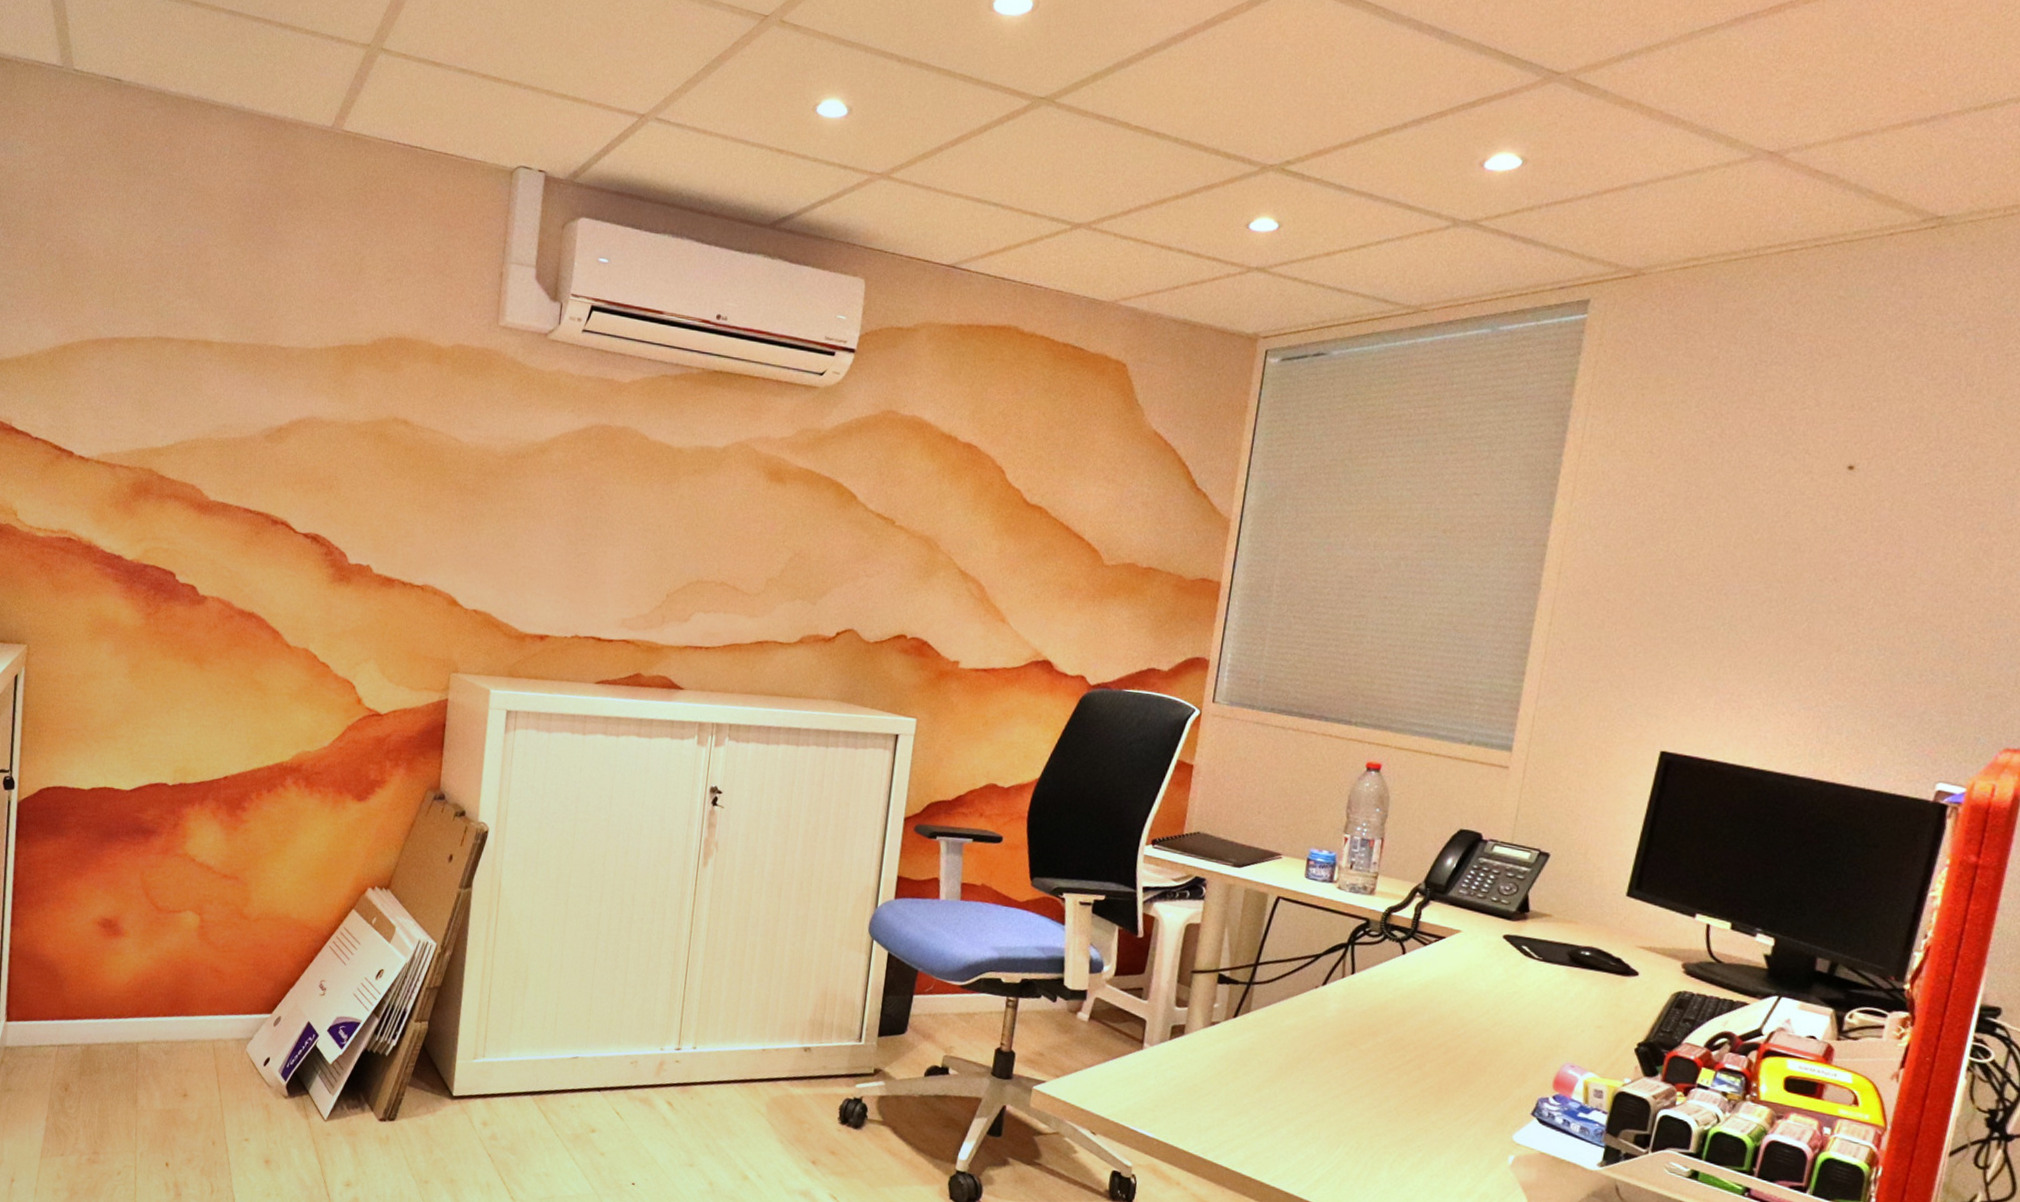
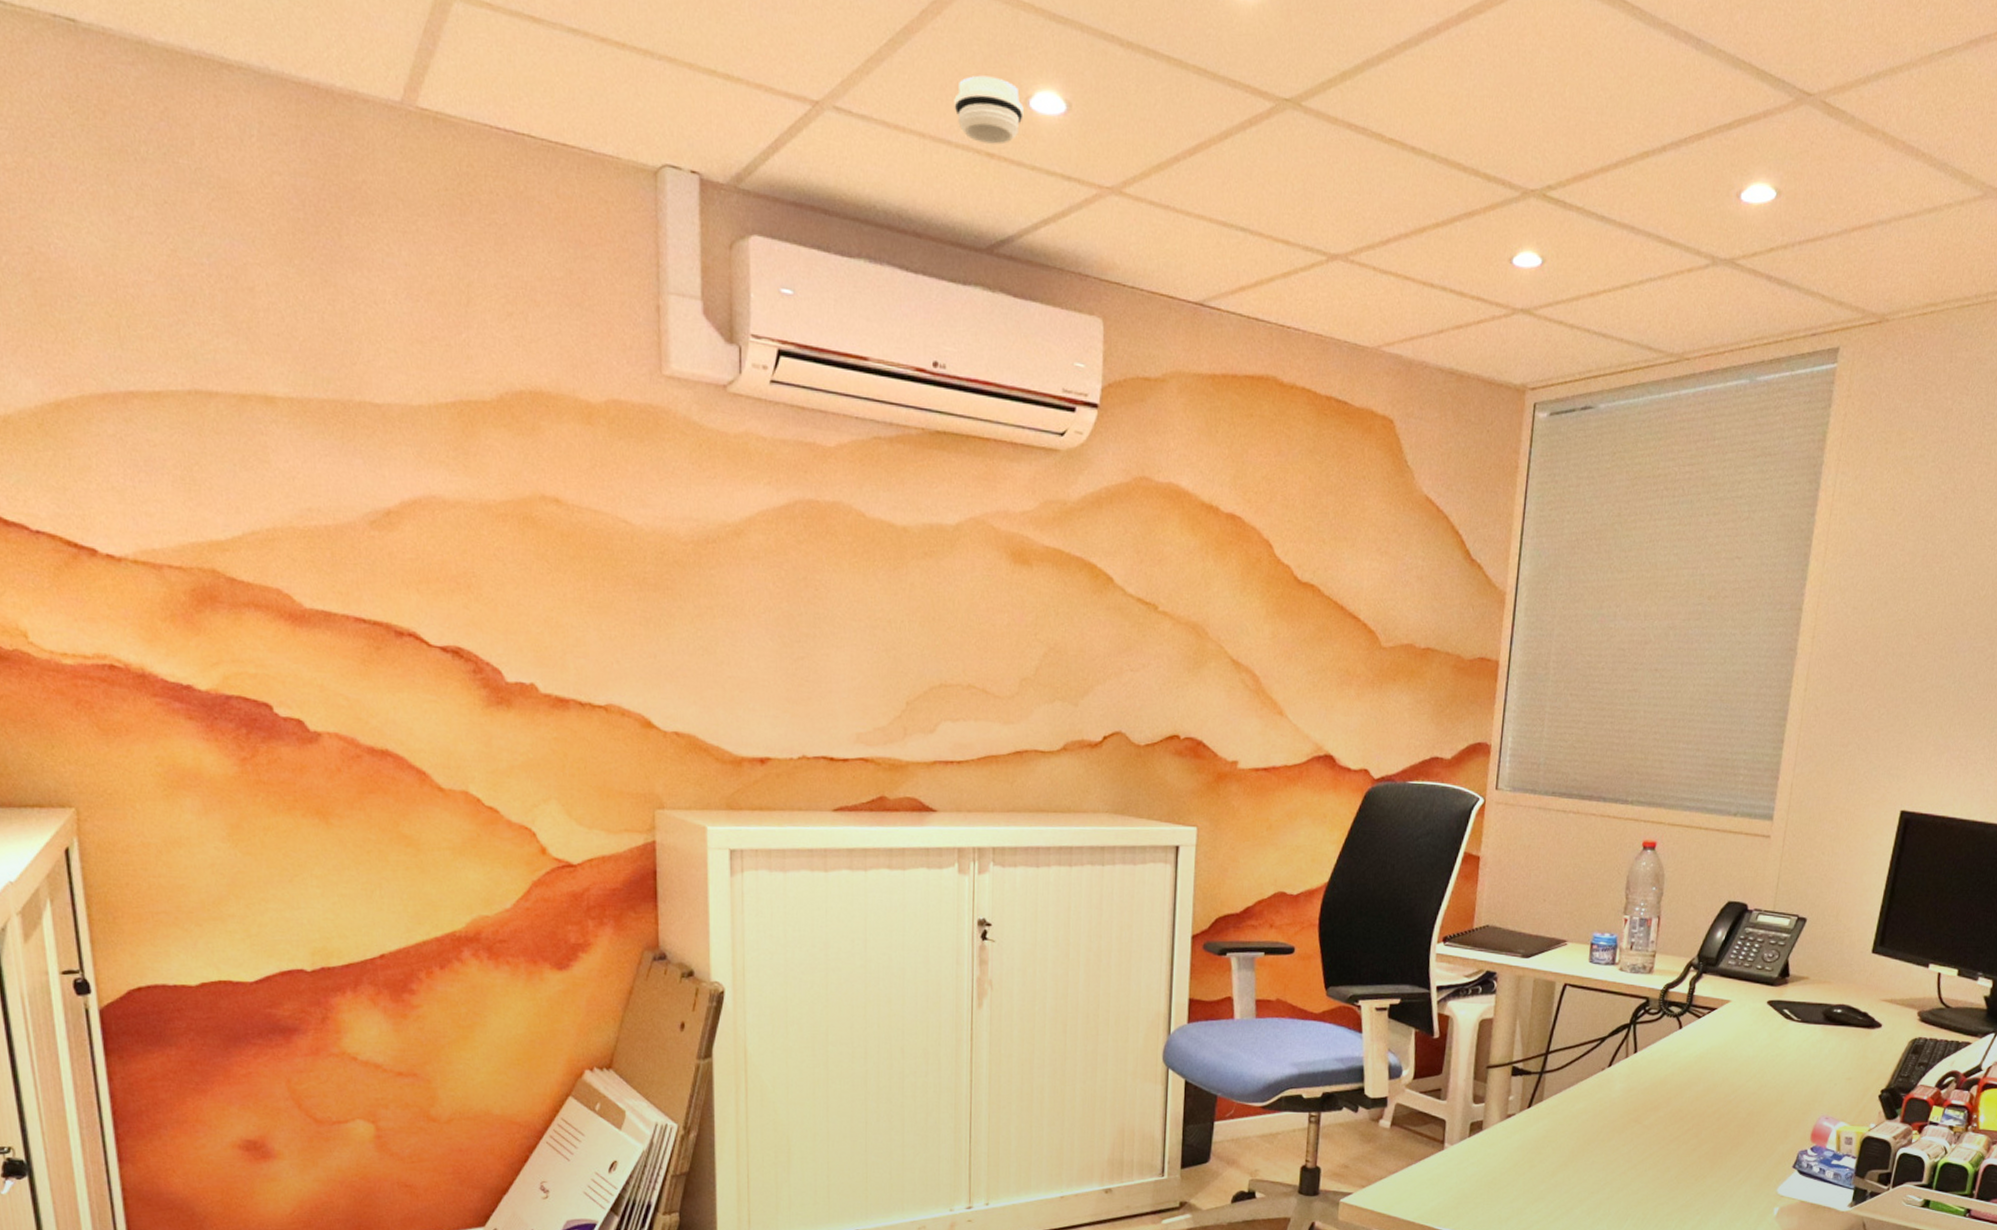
smoke detector: none [753,89,812,143] -> present [954,75,1024,145]

